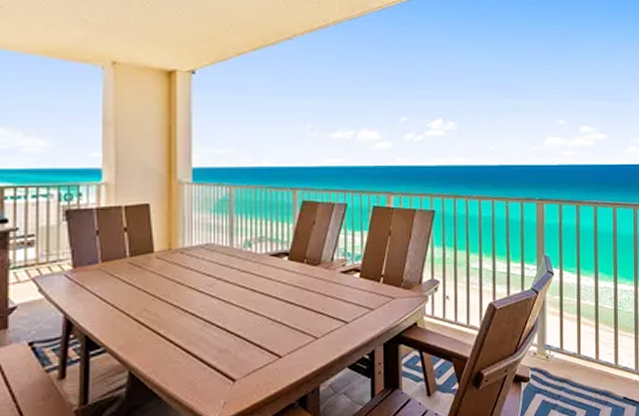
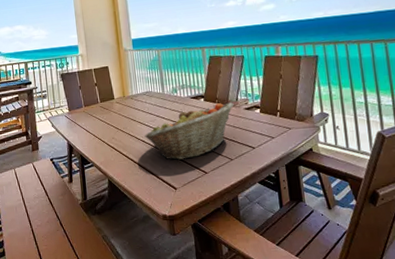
fruit basket: none [195,262,328,341] -> present [144,102,234,160]

